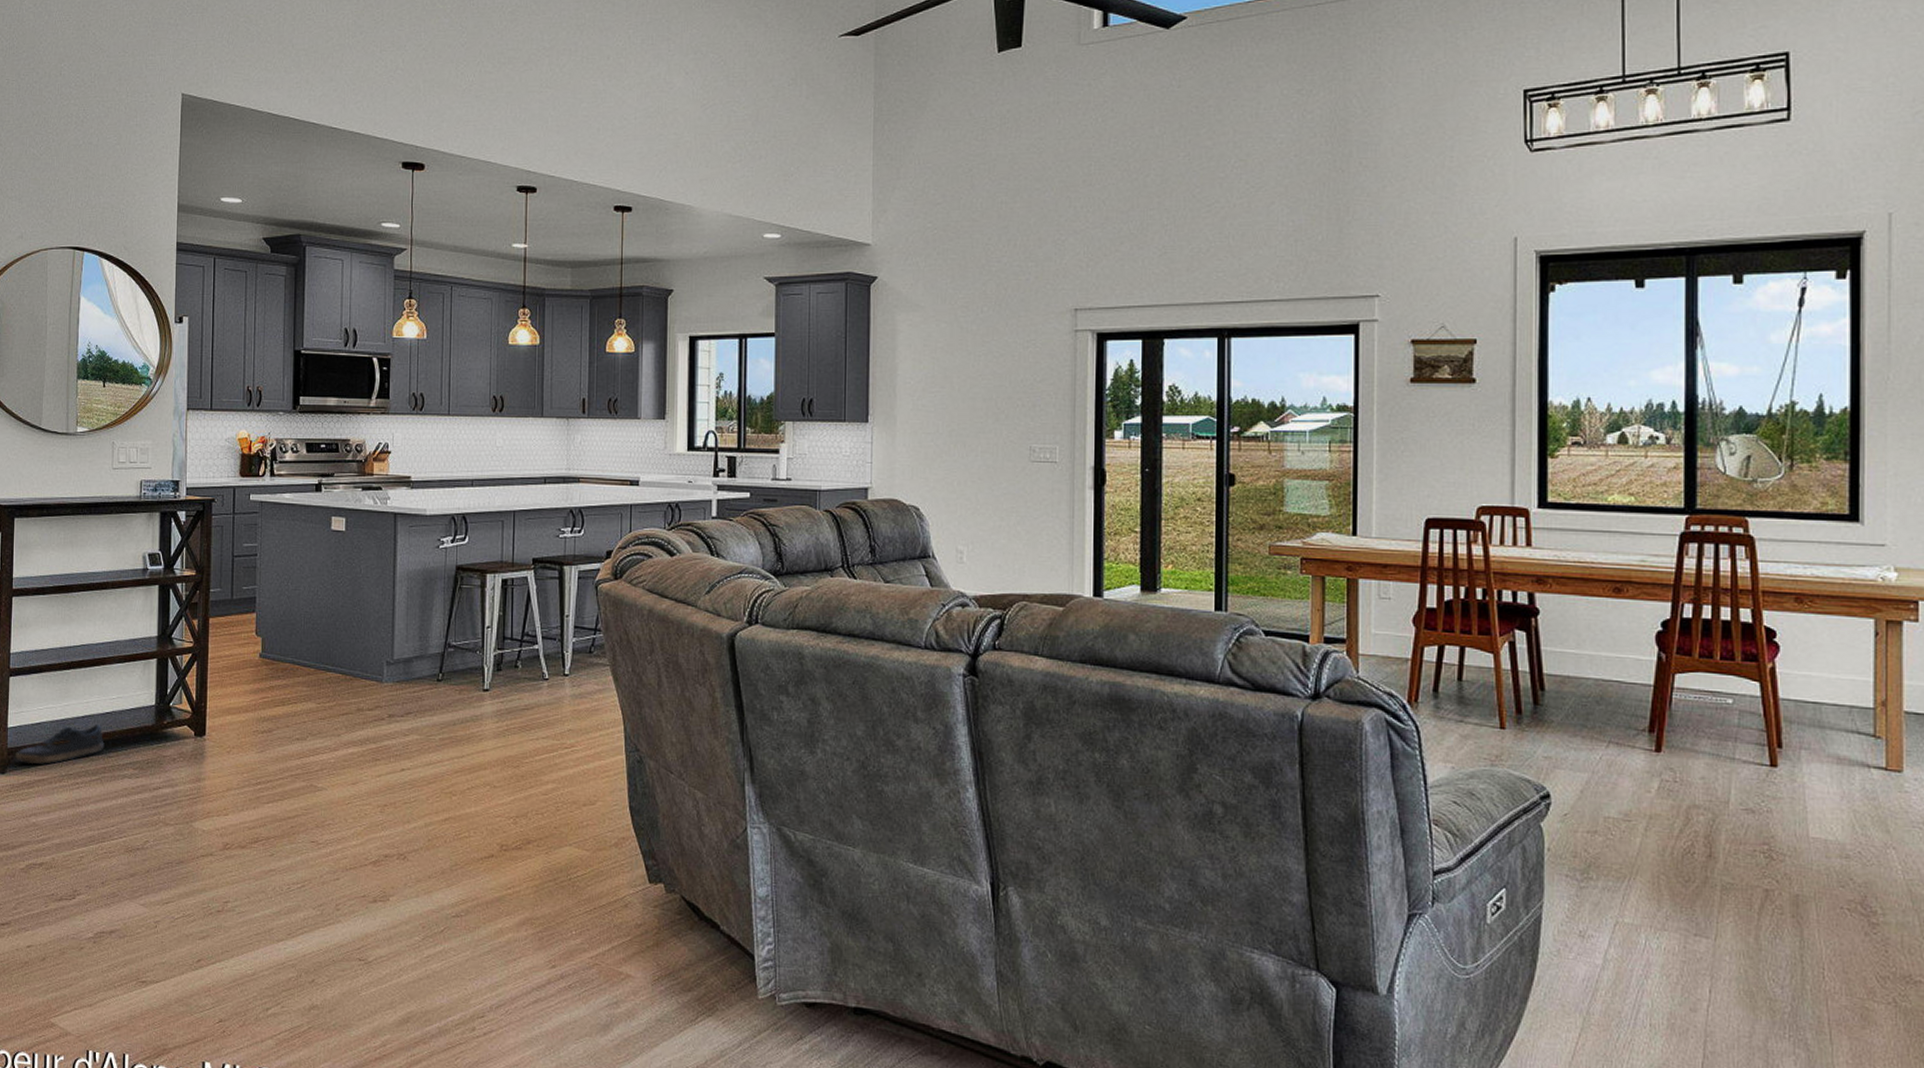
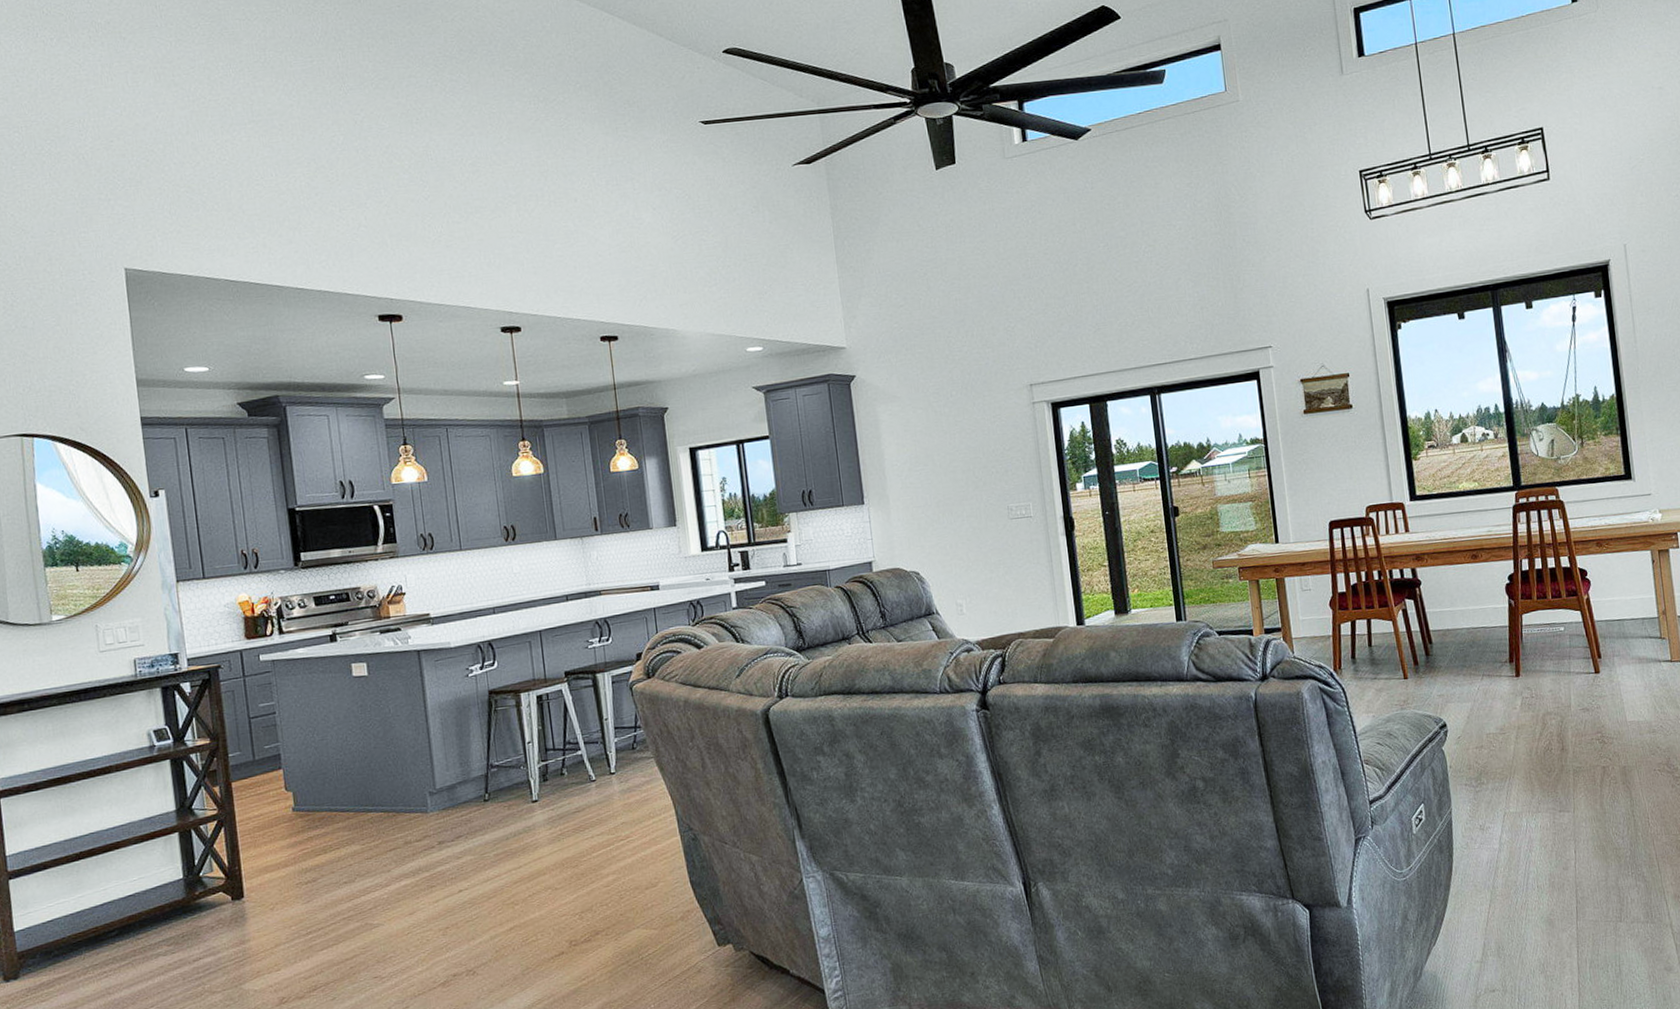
shoe: present [14,725,105,765] -> none [26,909,131,964]

